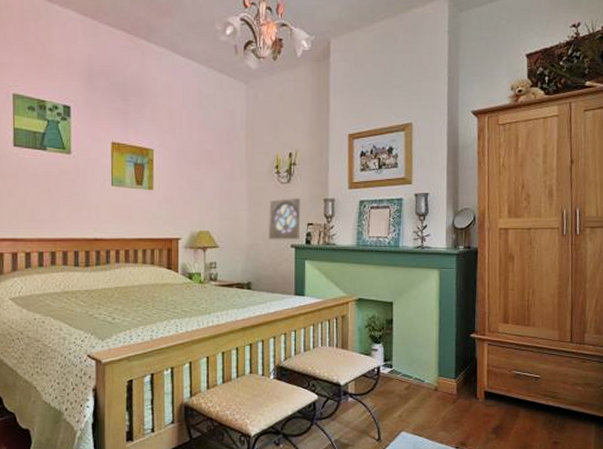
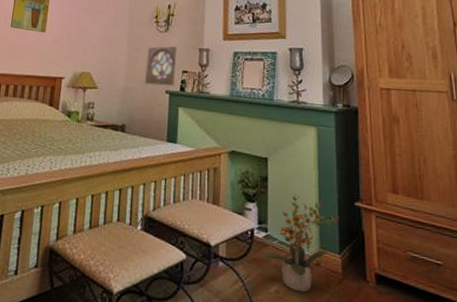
potted plant: none [387,332,457,414] -> present [262,194,340,293]

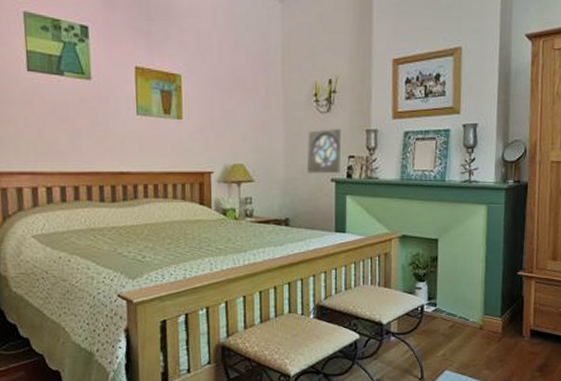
potted plant: present [262,194,340,293] -> none [431,270,503,353]

